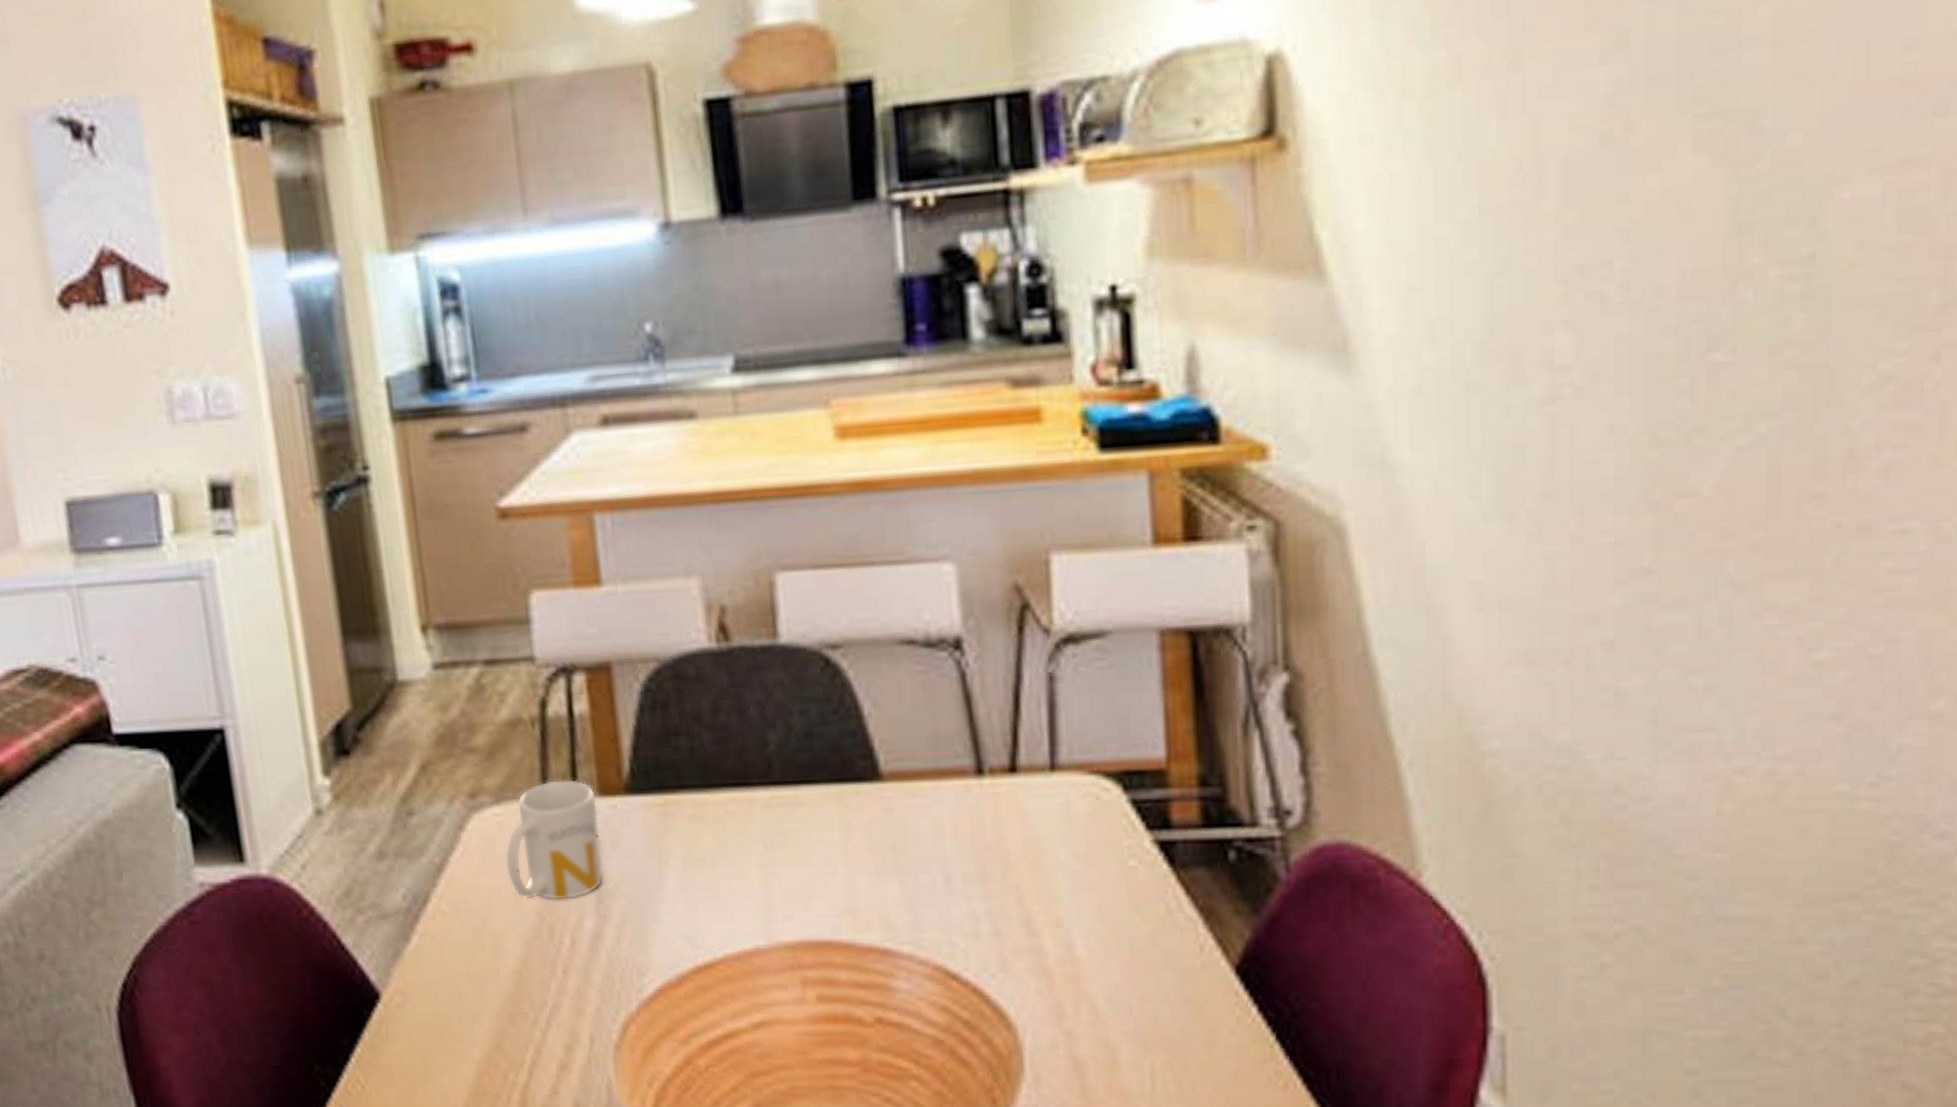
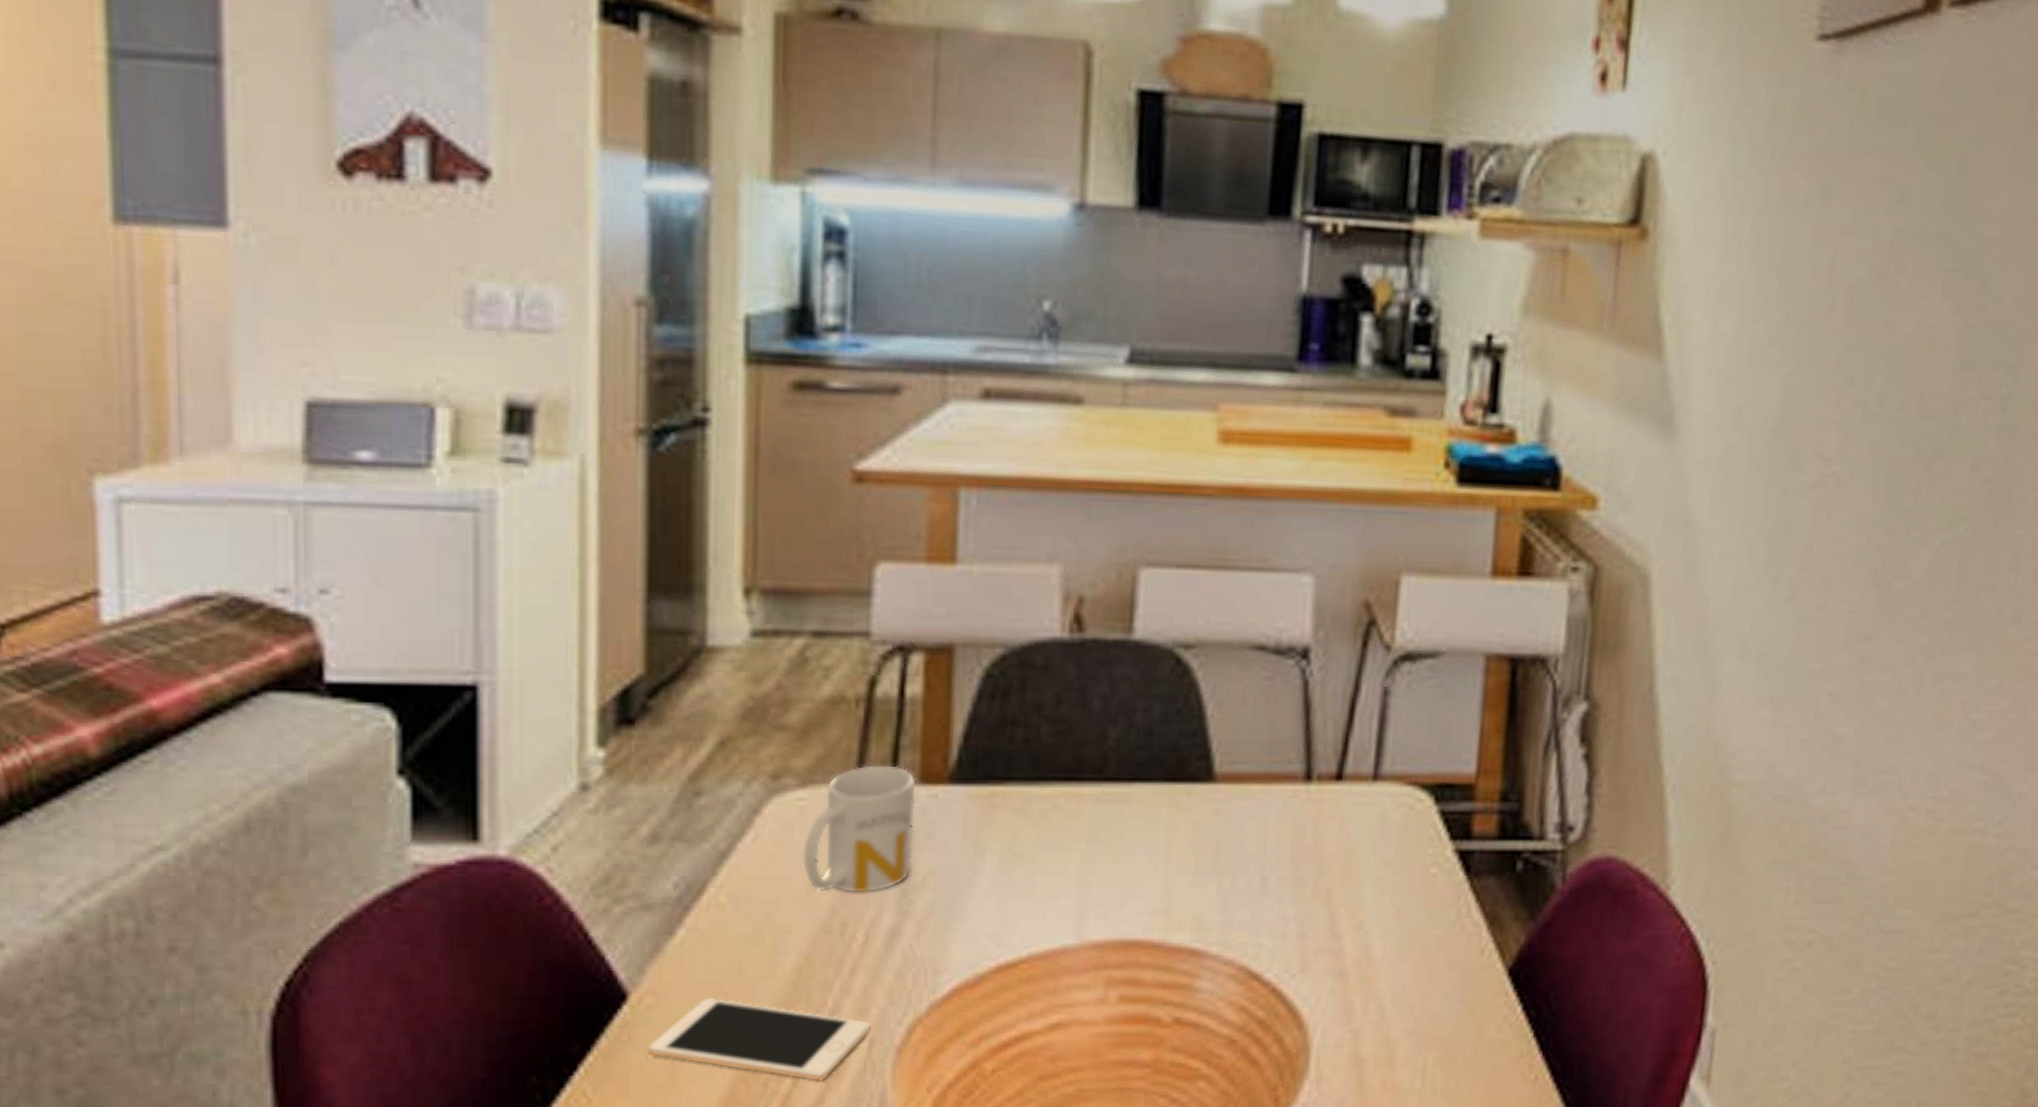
cell phone: none [404,996,589,1074] -> present [649,997,870,1082]

